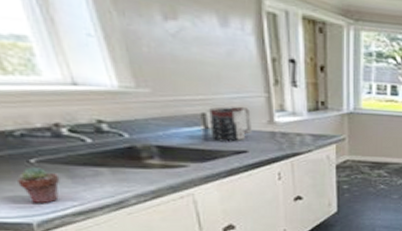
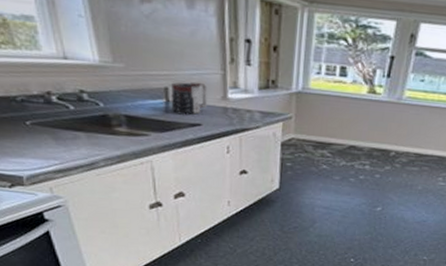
potted succulent: present [18,167,60,204] -> none [16,128,47,161]

